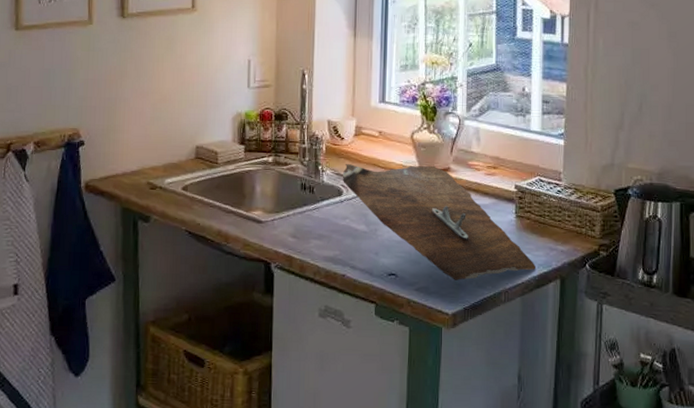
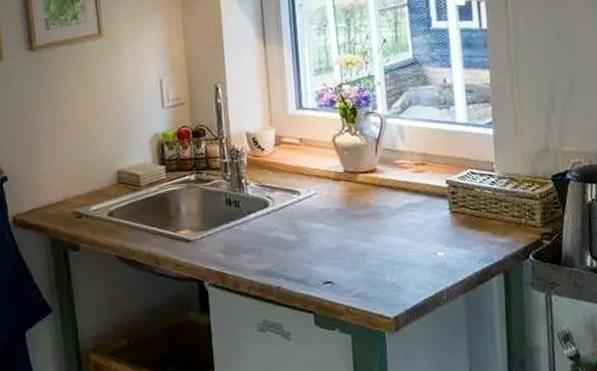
cutting board: present [342,164,535,281] -> none [266,168,476,283]

